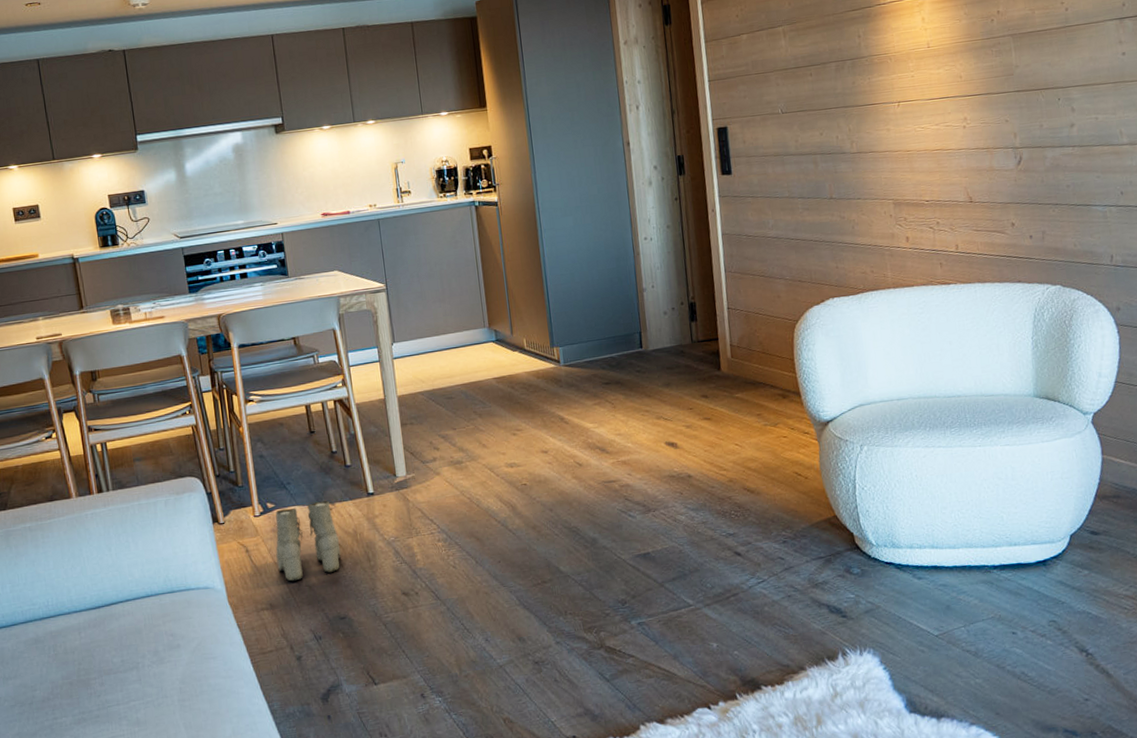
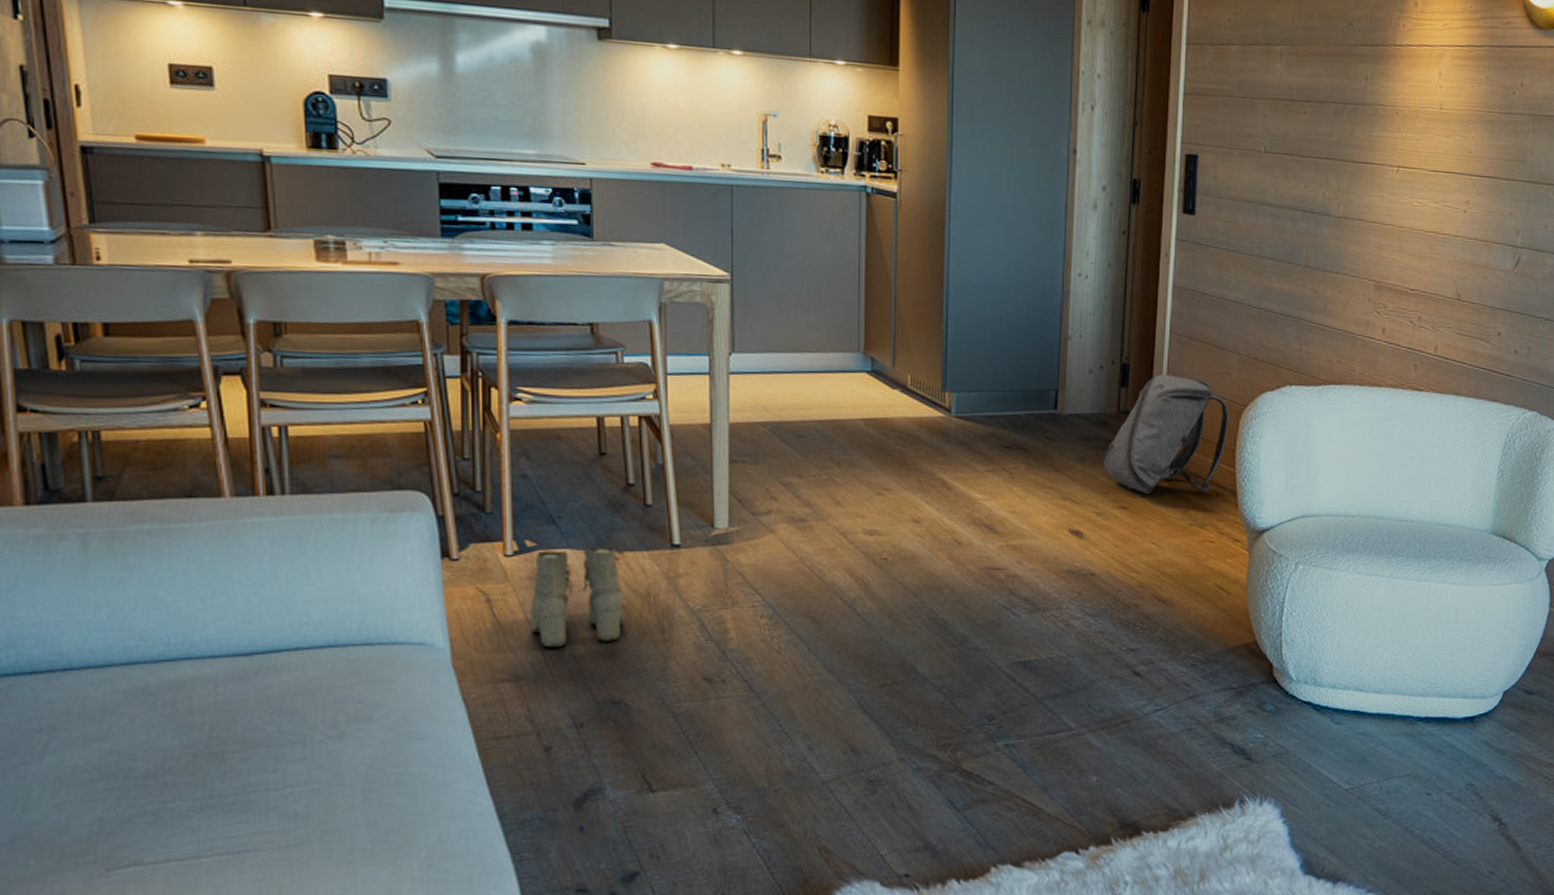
backpack: none [684,305,785,406] -> present [1102,374,1229,495]

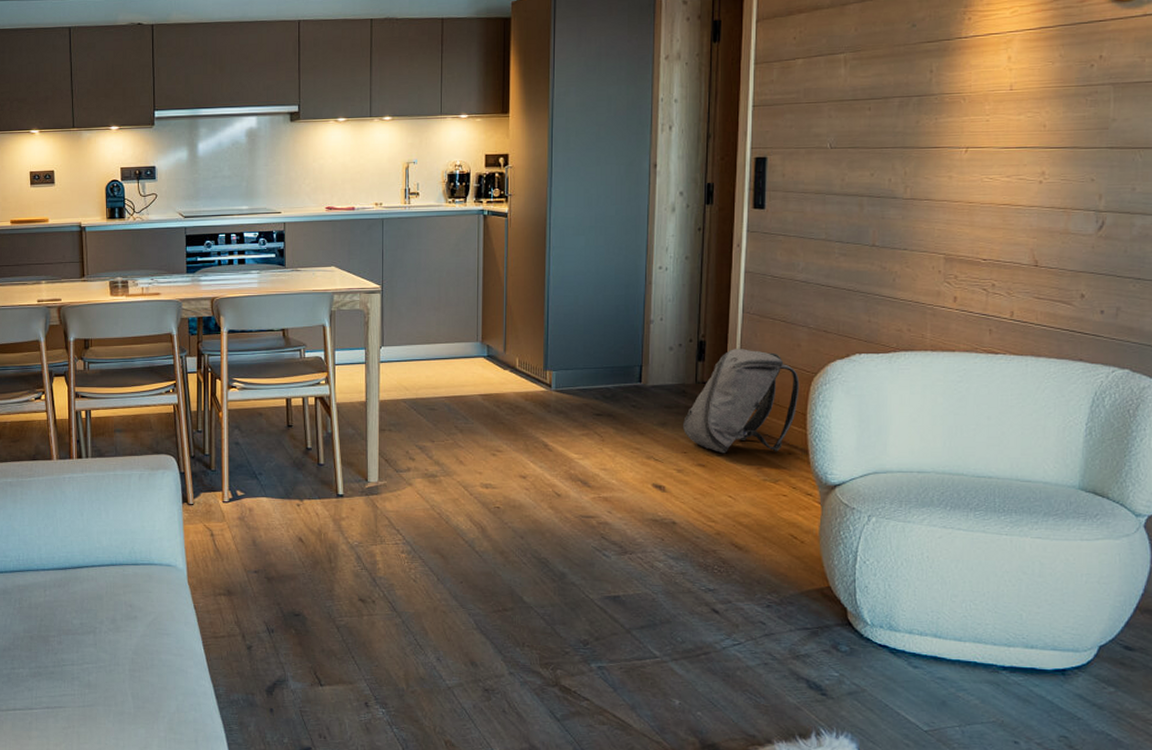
boots: present [530,546,625,648] -> none [239,495,303,571]

